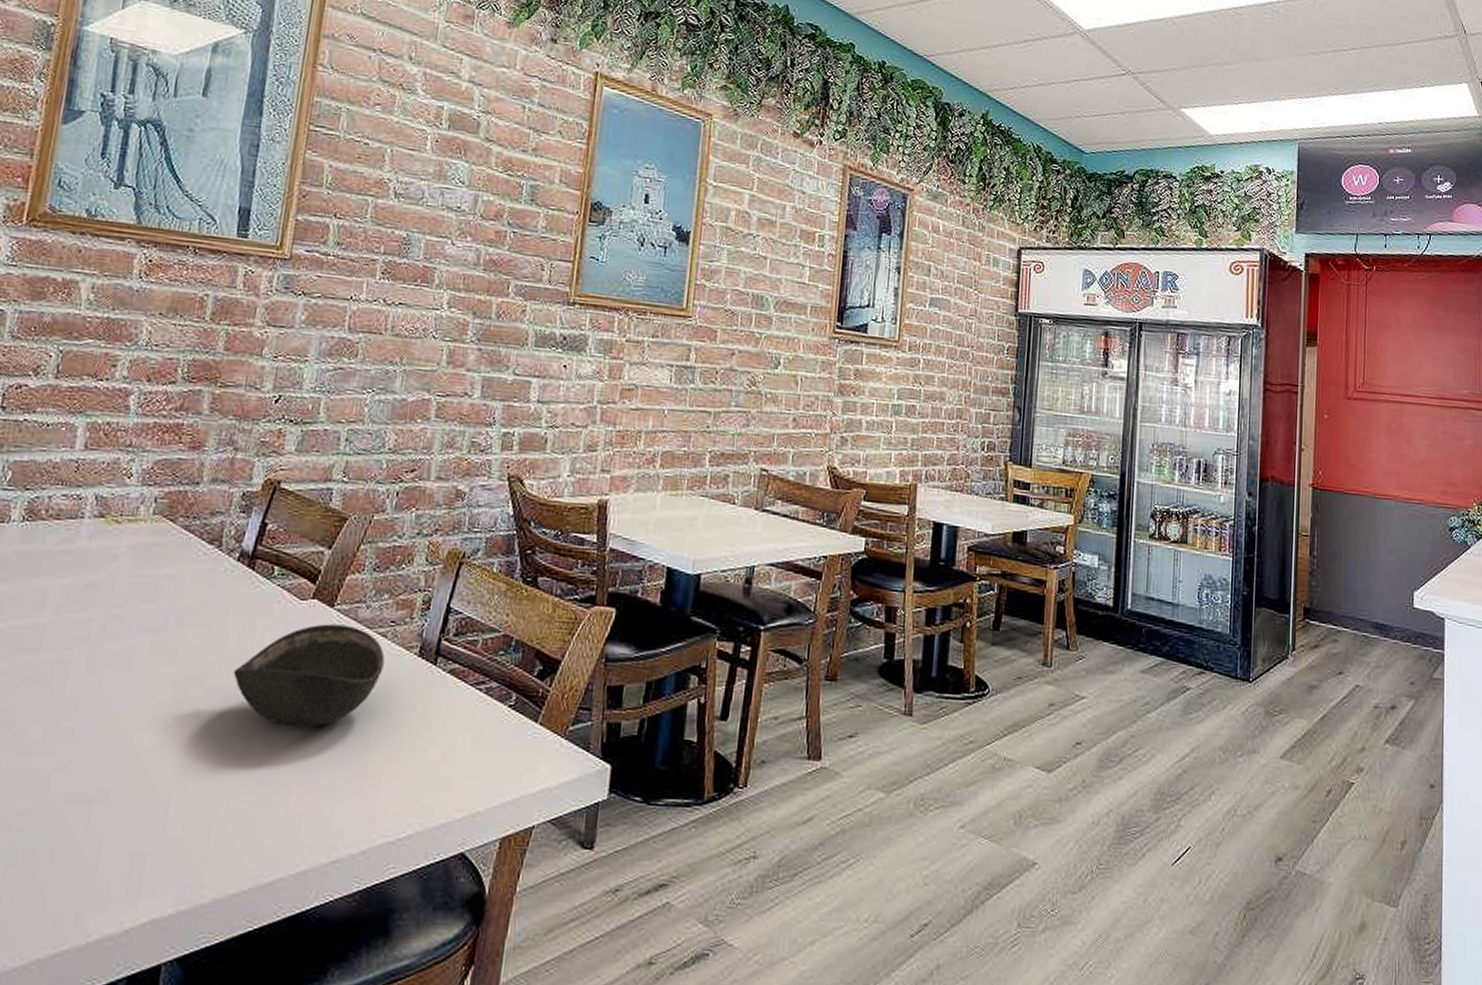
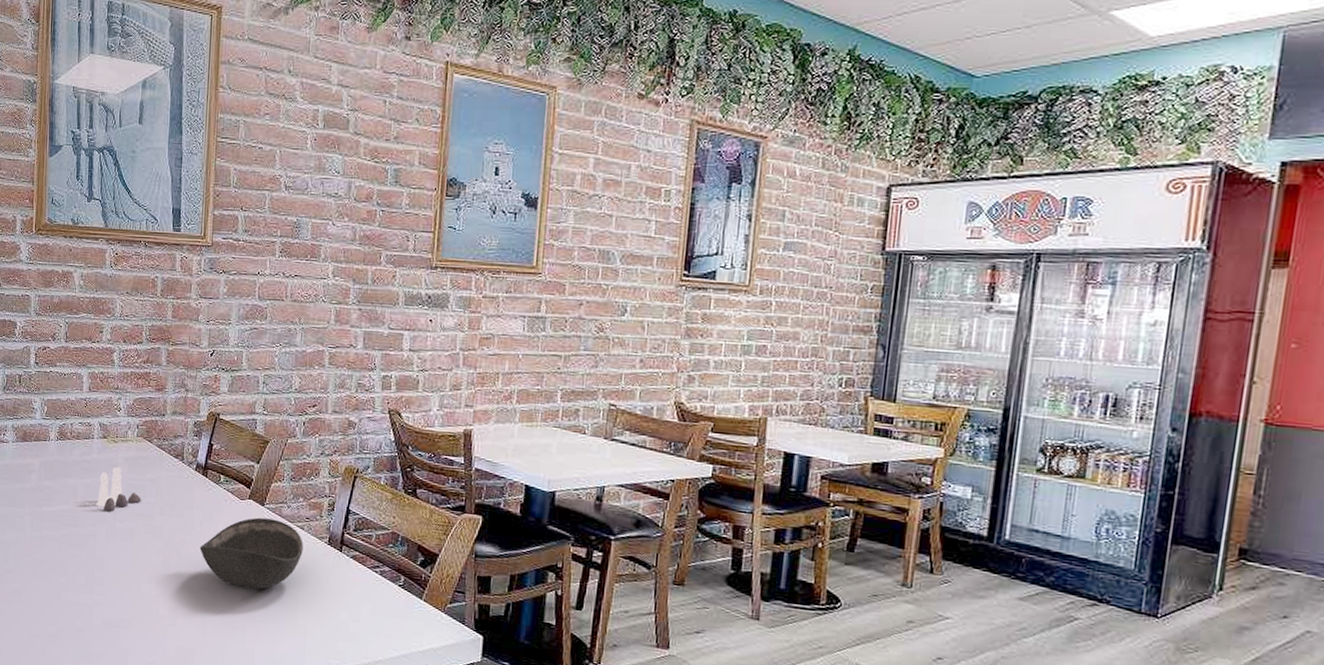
salt and pepper shaker set: none [75,558,151,625] -> present [96,466,142,511]

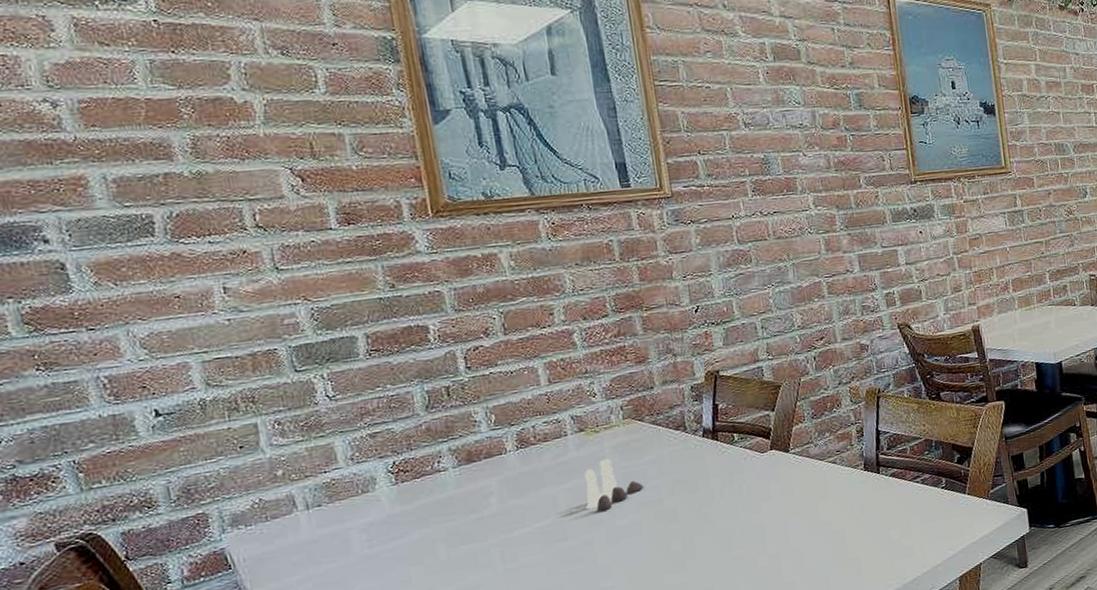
bowl: present [200,517,303,590] -> none [725,461,840,544]

